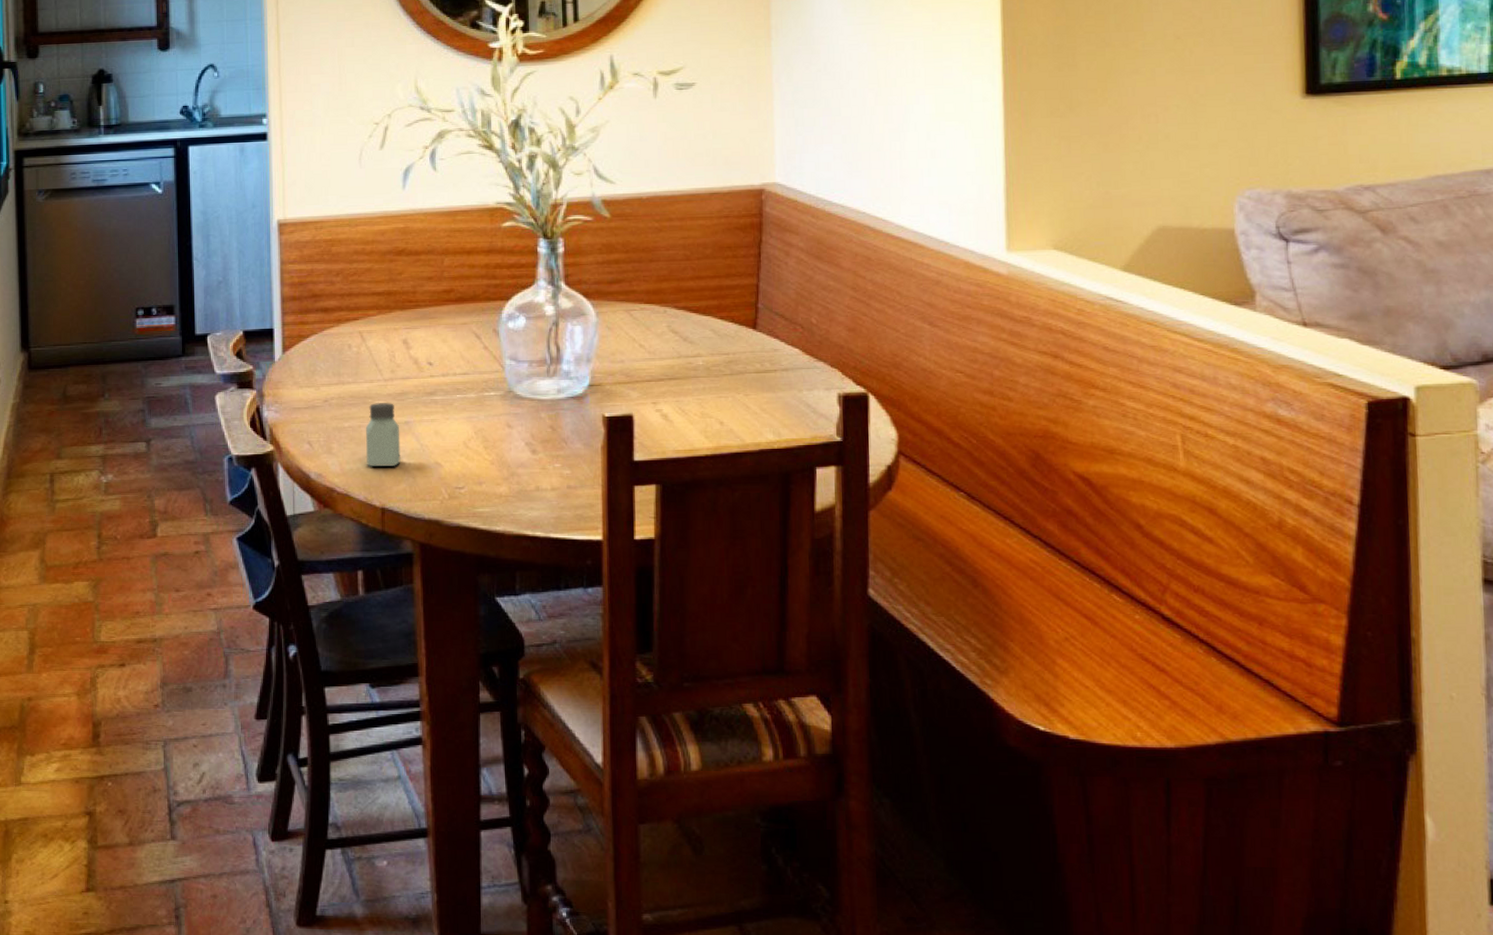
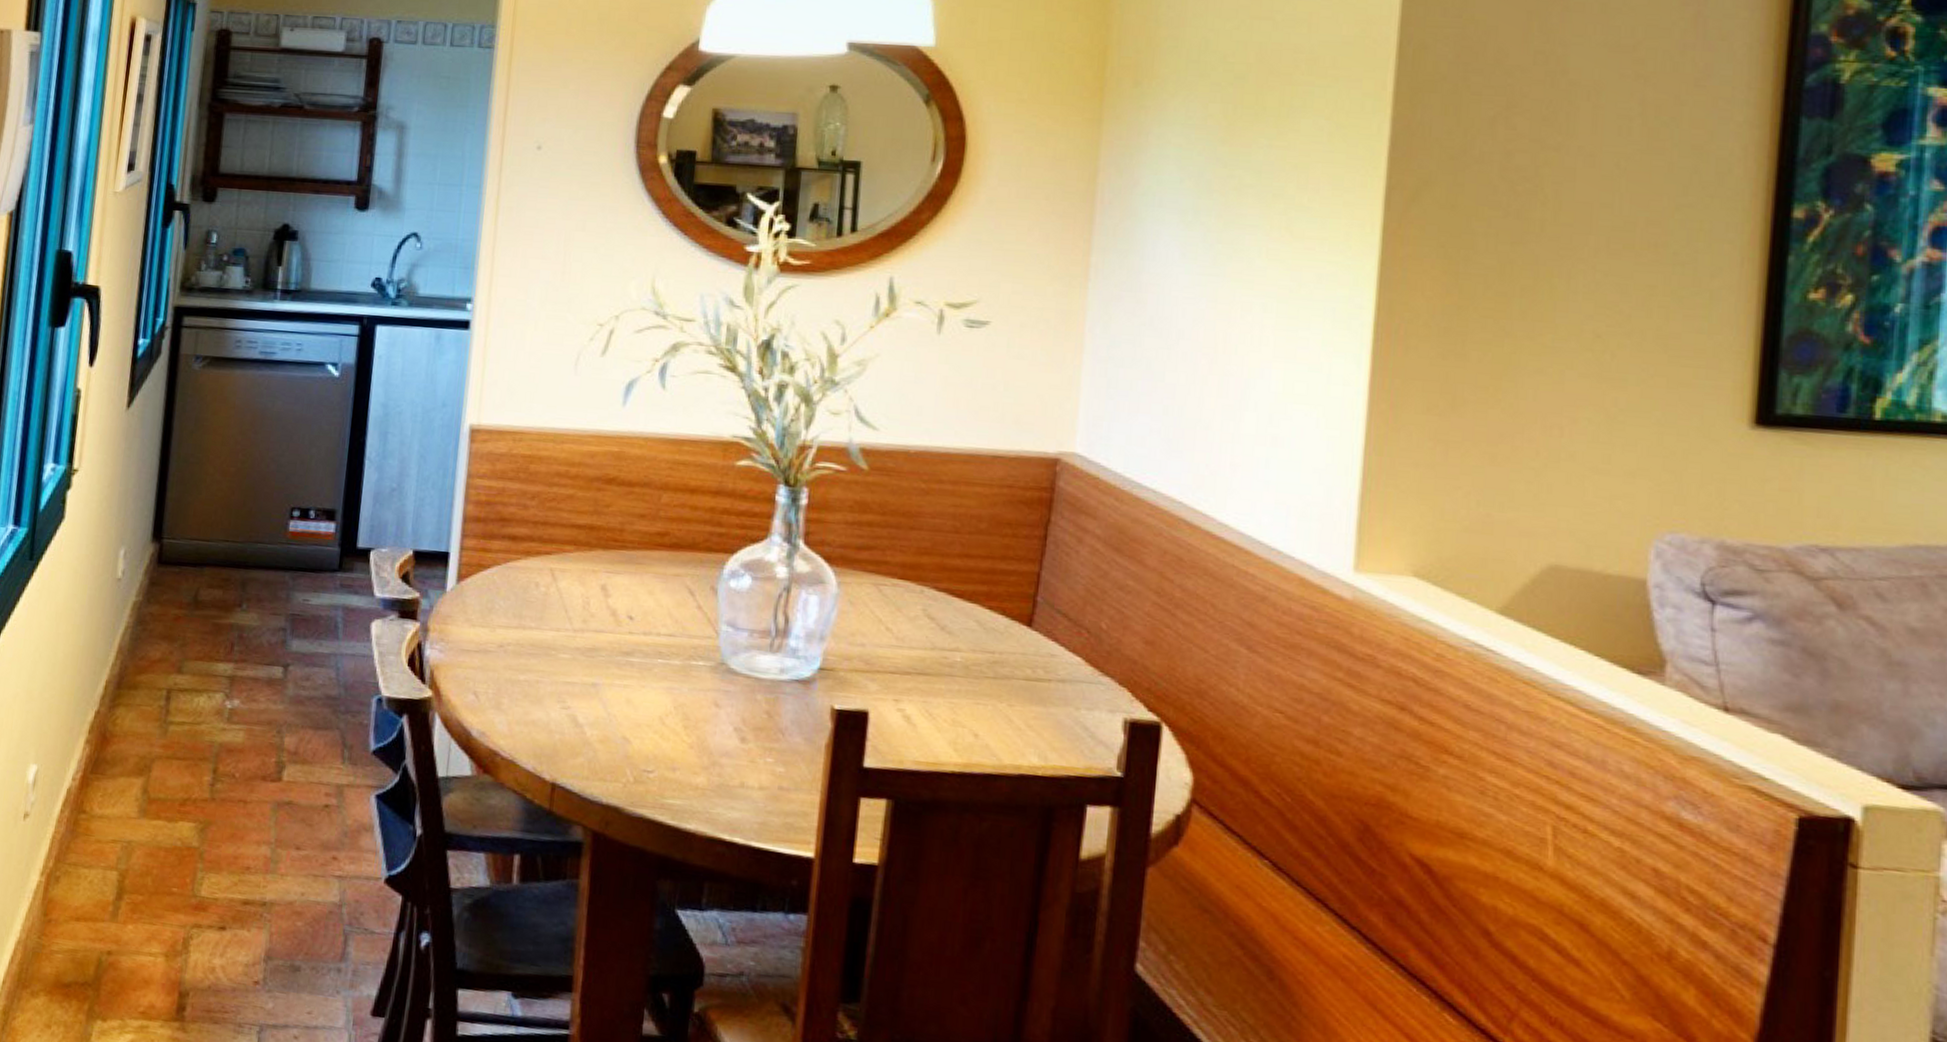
saltshaker: present [365,403,401,468] -> none [540,656,585,735]

